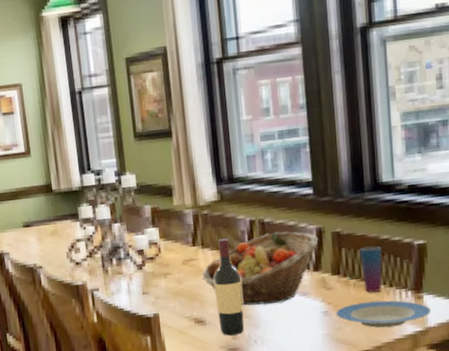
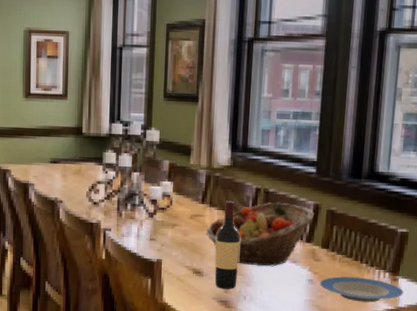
cup: present [360,246,382,293] -> none [348,227,368,270]

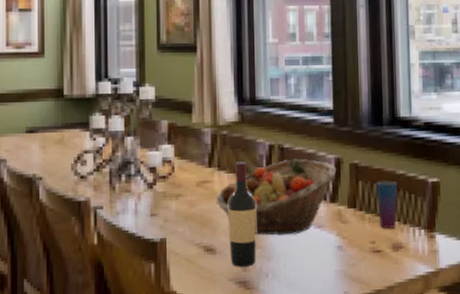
plate: present [319,276,403,303] -> none [350,238,442,267]
cup: none [348,227,368,270] -> present [376,181,397,229]

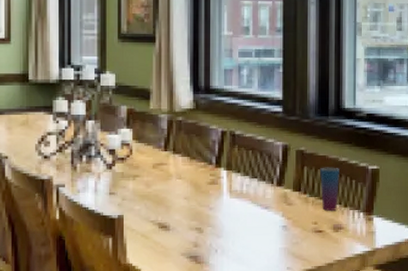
fruit basket: present [216,159,337,236] -> none [171,145,284,215]
wine bottle: present [227,162,256,267] -> none [181,146,207,243]

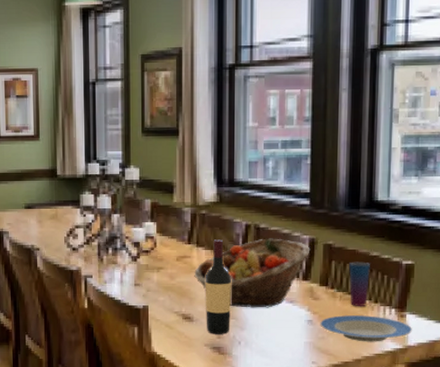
fruit basket: none [171,145,284,215] -> present [194,238,311,308]
wine bottle: none [181,146,207,243] -> present [205,239,231,334]
plate: none [294,219,379,246] -> present [320,315,412,342]

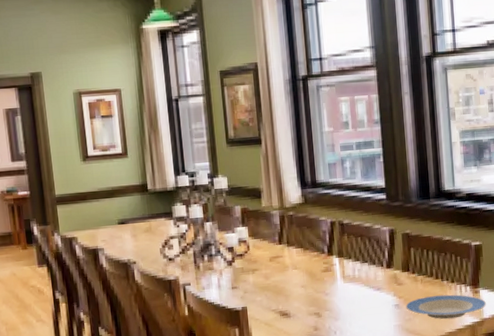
fruit basket: present [194,238,311,308] -> none [287,232,391,300]
wine bottle: present [205,239,231,334] -> none [298,237,325,327]
cup: present [349,261,370,307] -> none [426,246,445,288]

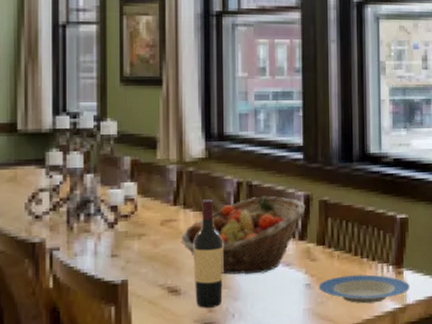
fruit basket: none [287,232,391,300] -> present [181,196,306,275]
wine bottle: none [298,237,325,327] -> present [193,199,223,308]

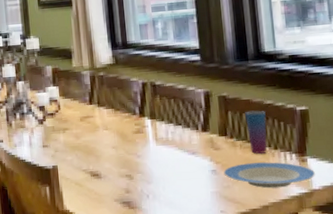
fruit basket: present [181,196,306,275] -> none [98,94,206,162]
wine bottle: present [193,199,223,308] -> none [108,98,137,189]
cup: none [345,217,366,266] -> present [245,110,267,154]

